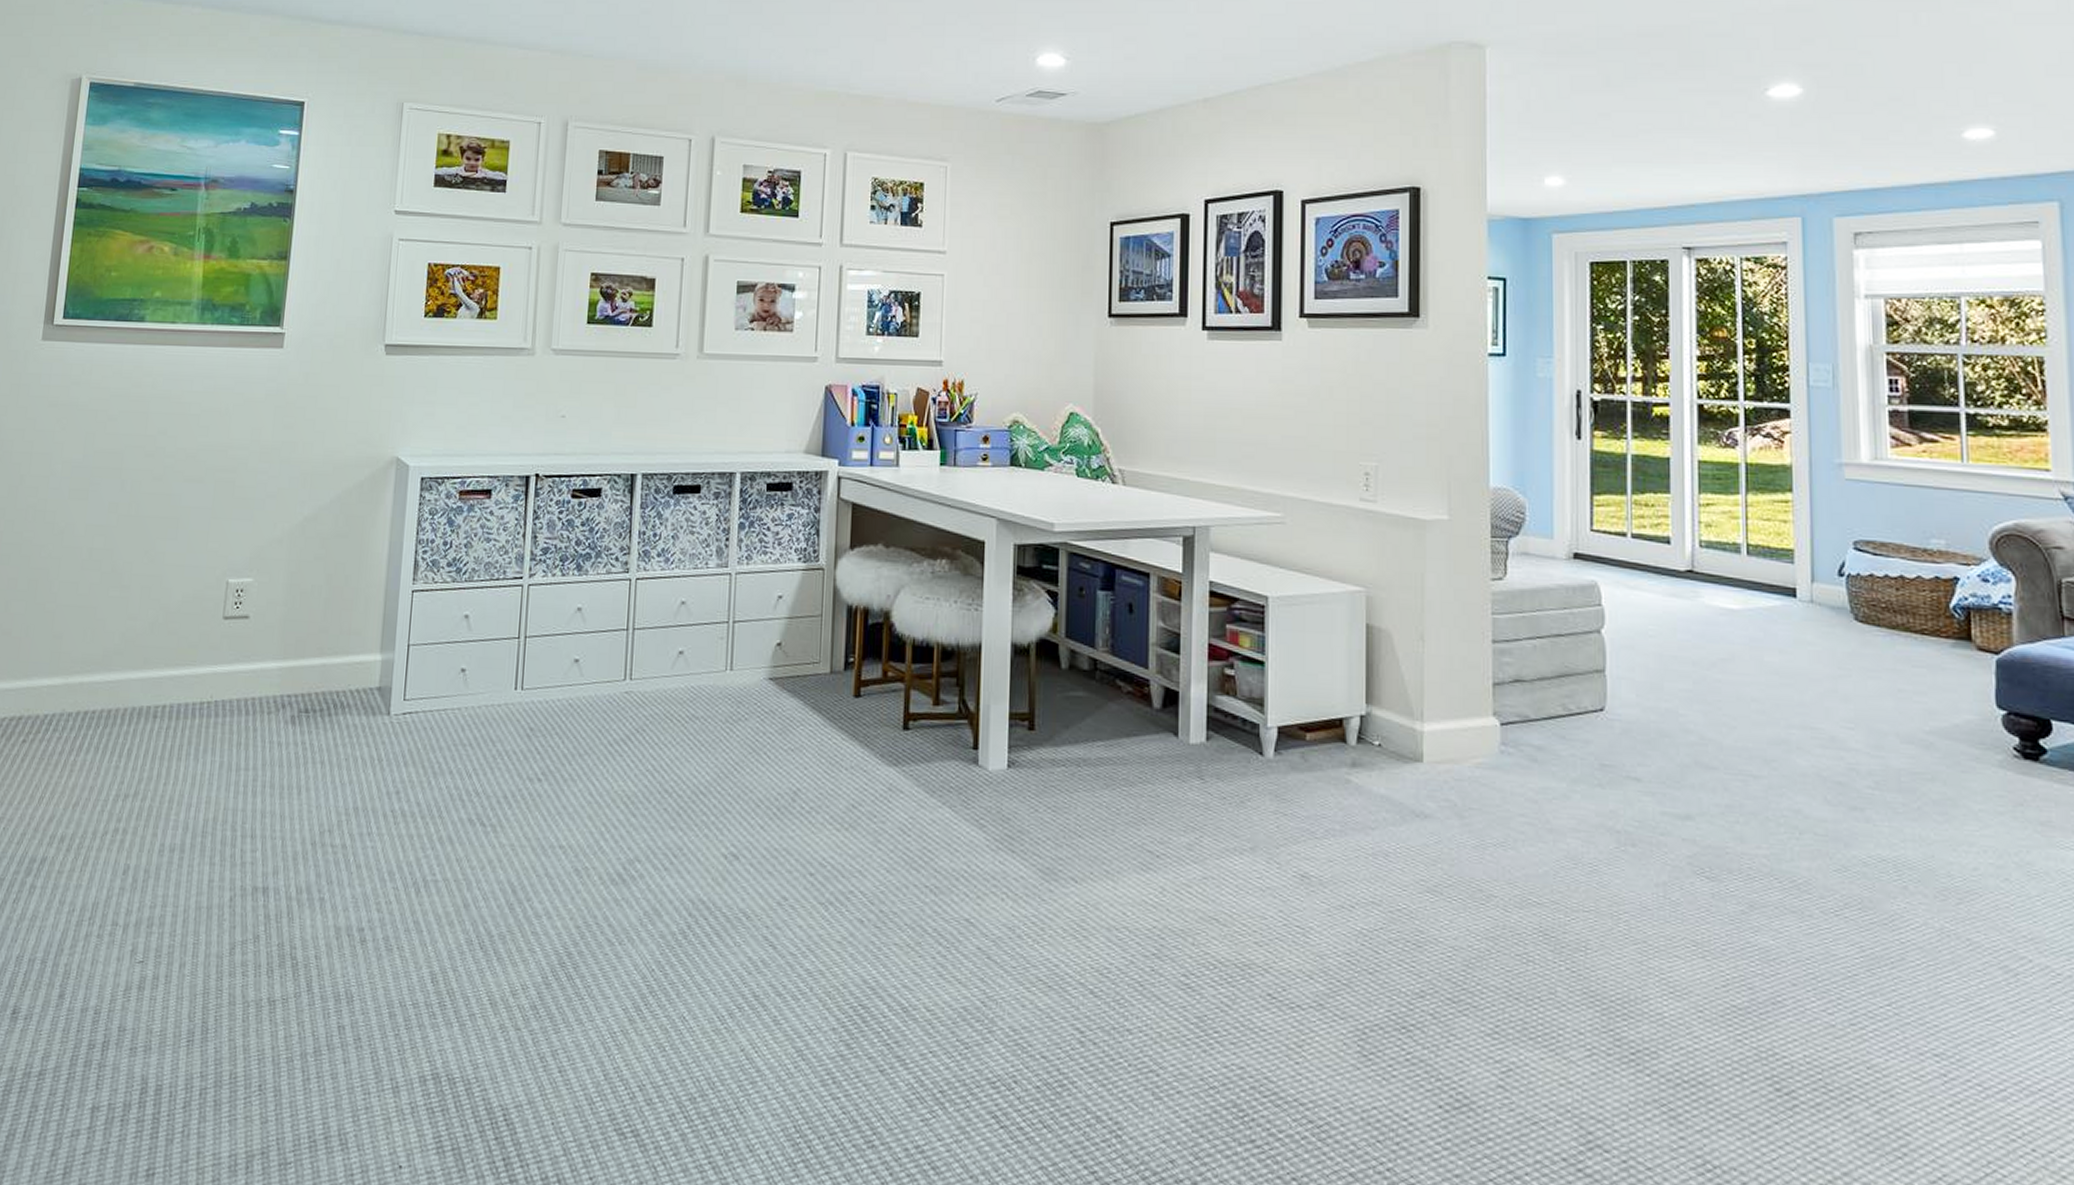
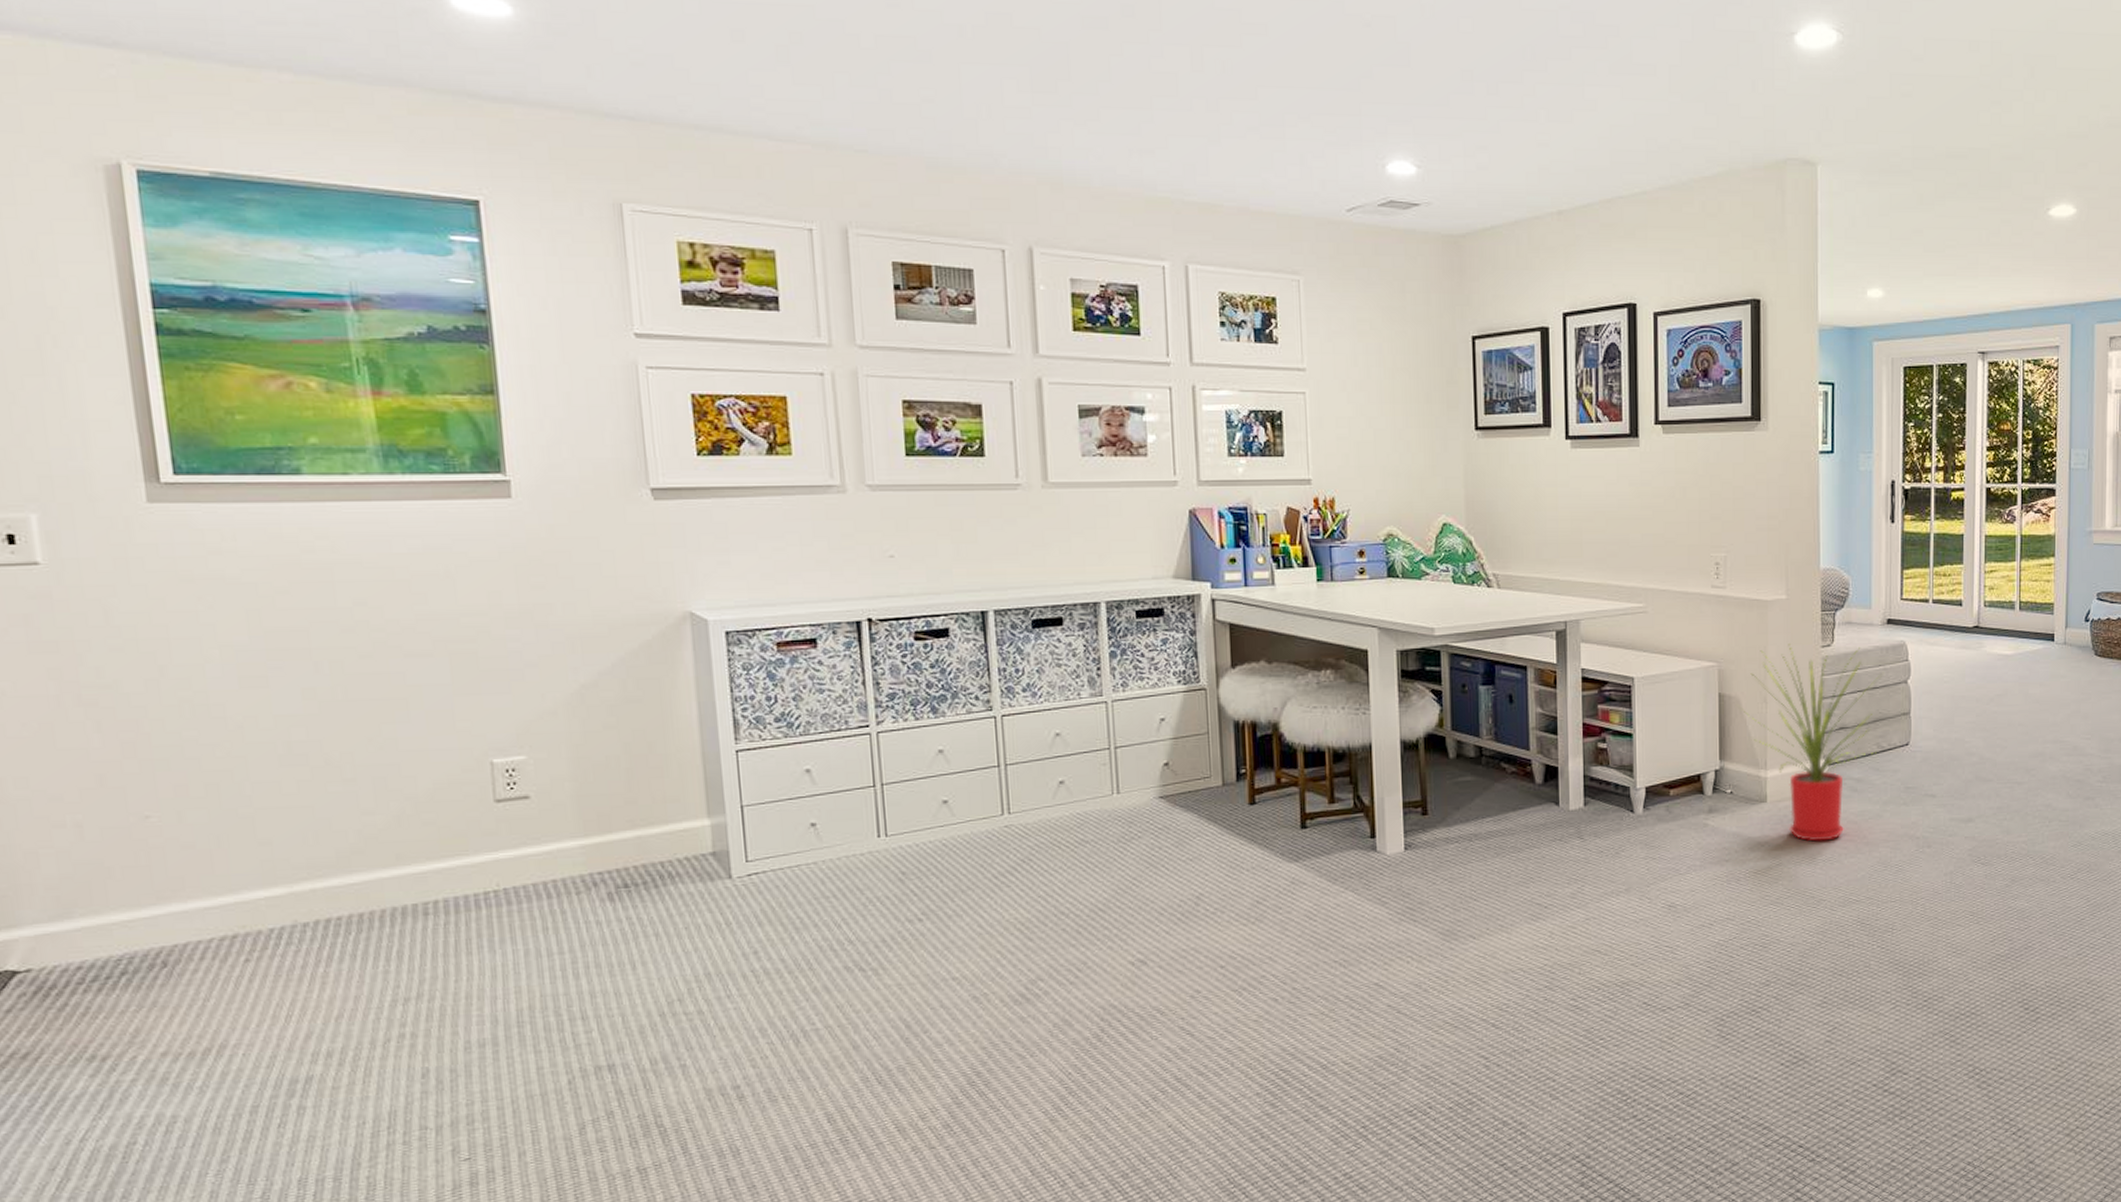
house plant: none [1394,573,1568,820] -> present [1742,644,1882,842]

